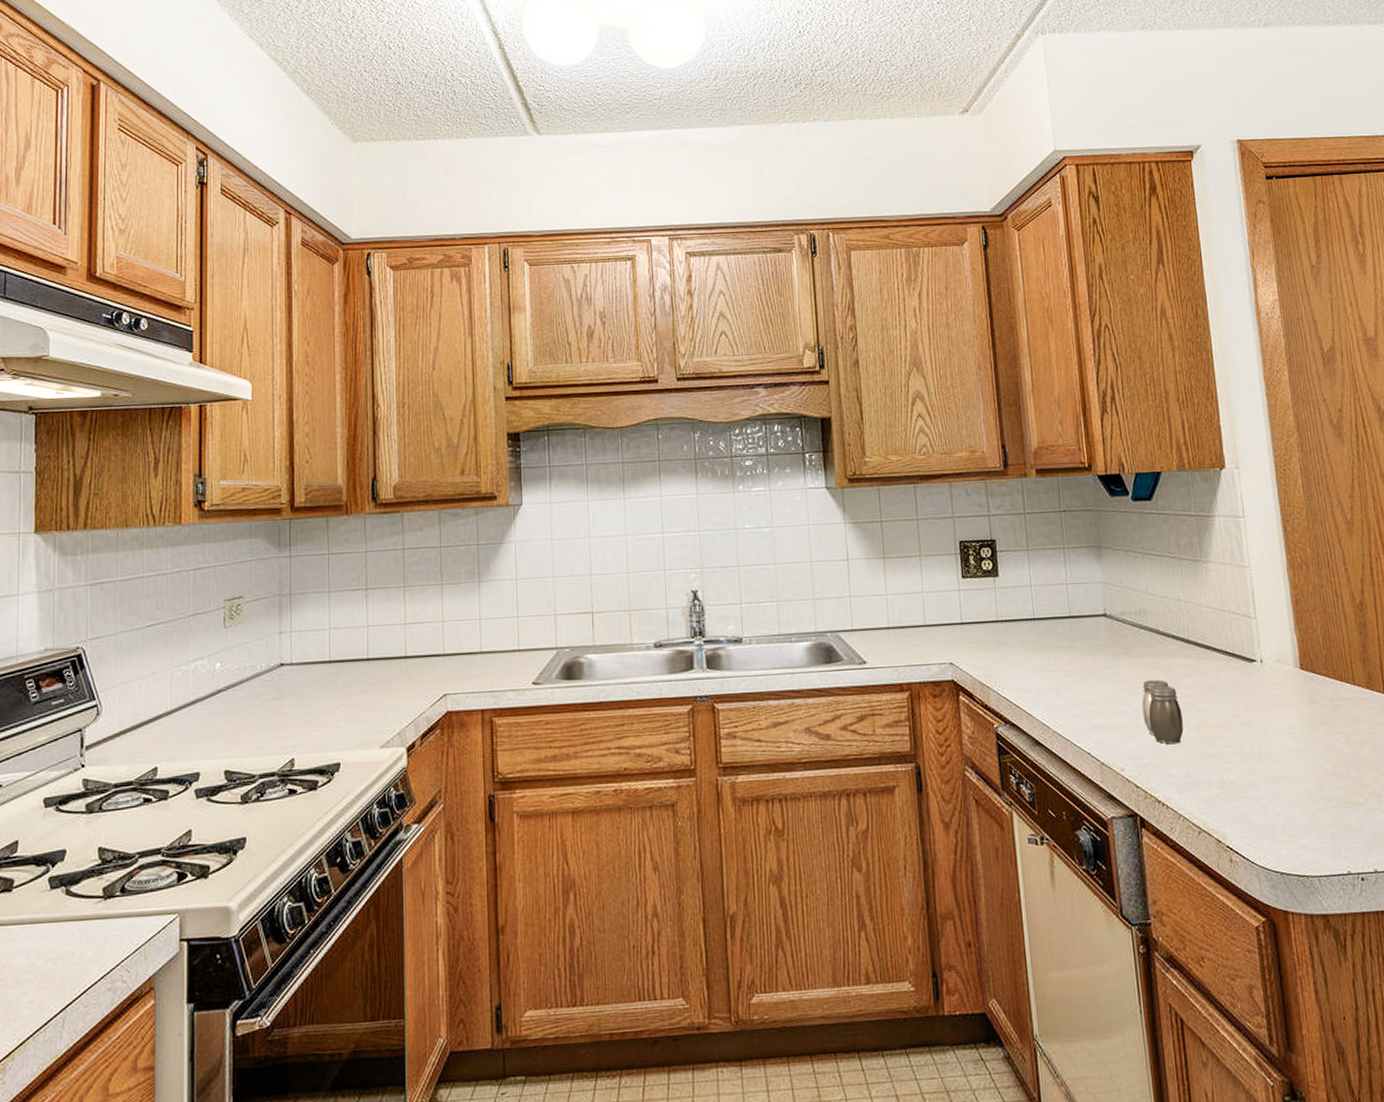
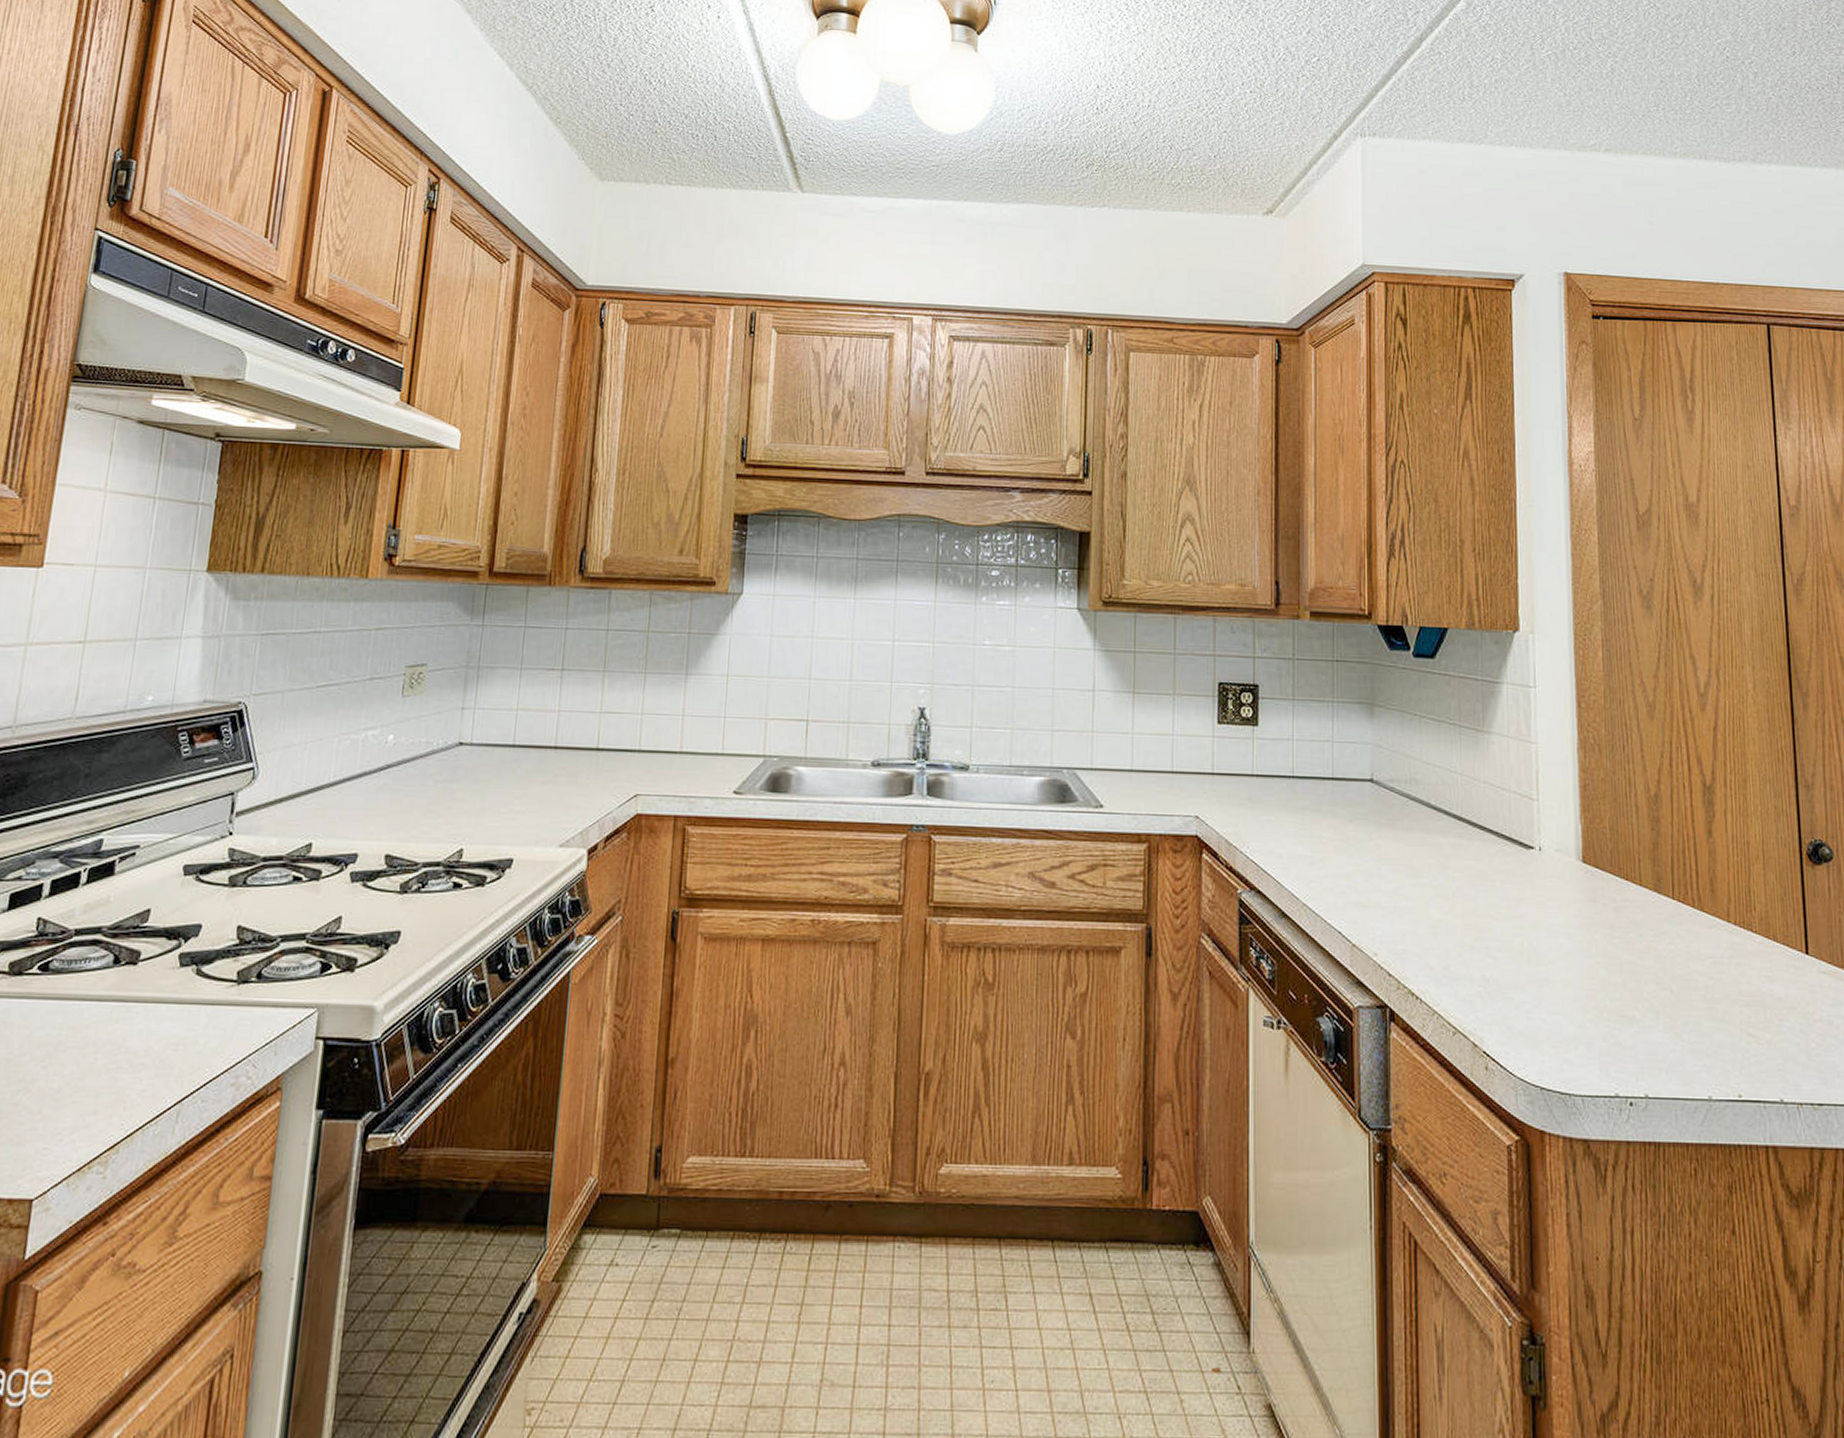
salt and pepper shaker: present [1142,679,1184,745] -> none [1403,857,1448,932]

